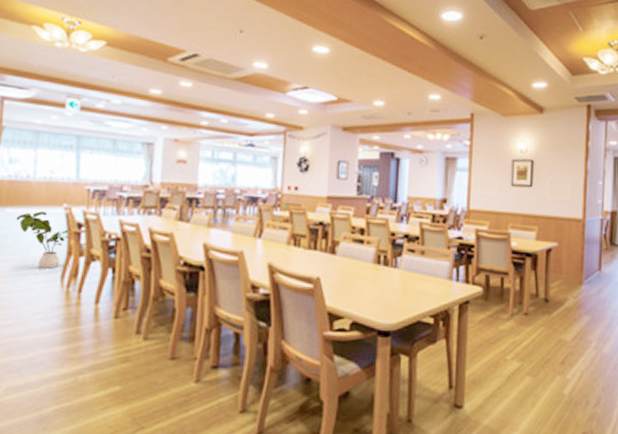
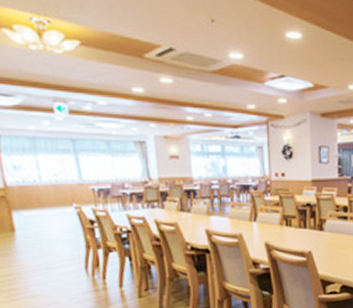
house plant: present [16,211,72,269] -> none [33,212,87,261]

